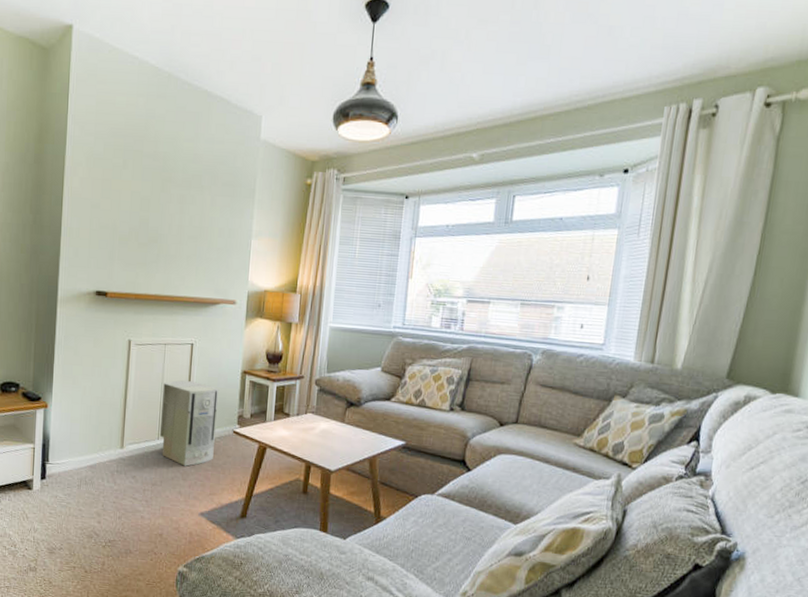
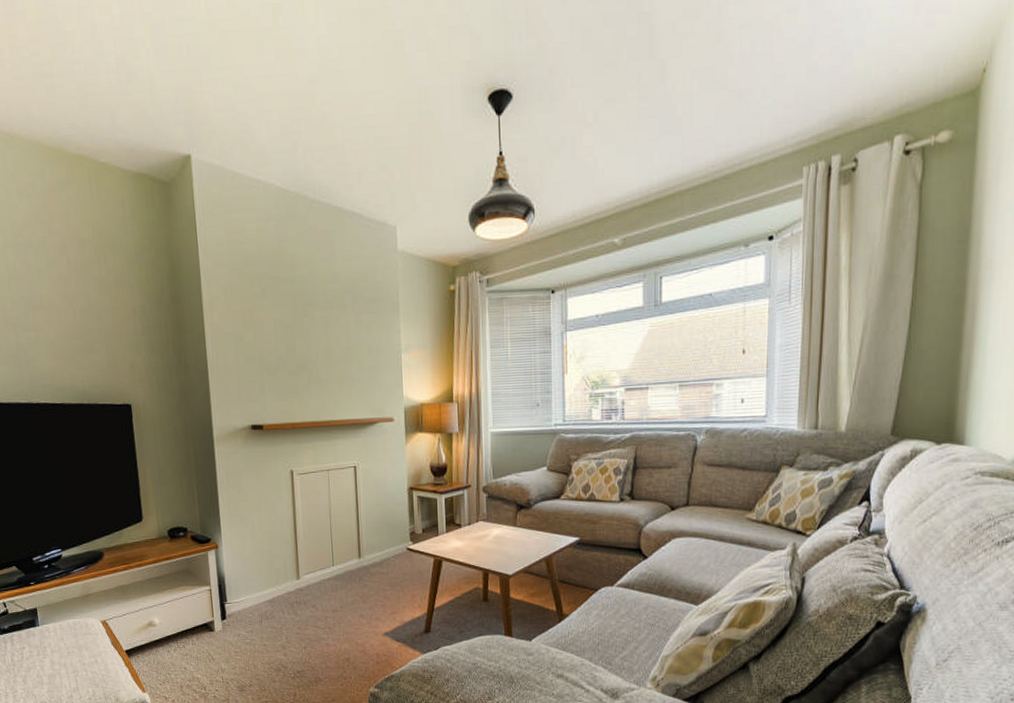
air purifier: present [159,380,219,467] -> none [331,503,390,589]

